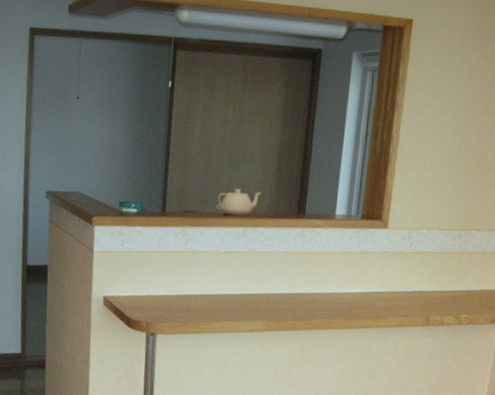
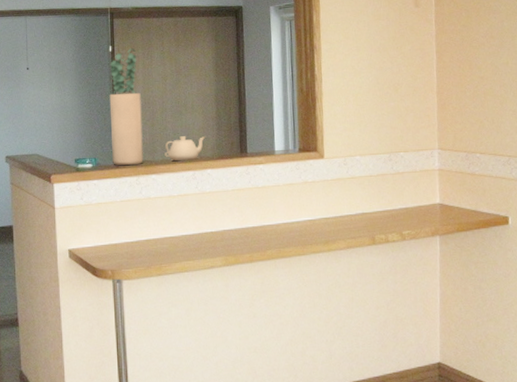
vase: none [159,79,198,215] -> present [109,42,143,166]

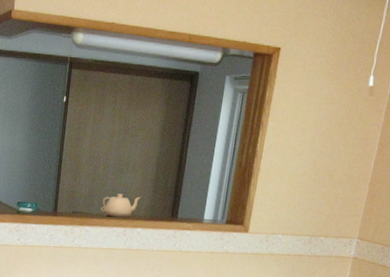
vase: present [109,42,143,166] -> none [52,95,89,215]

